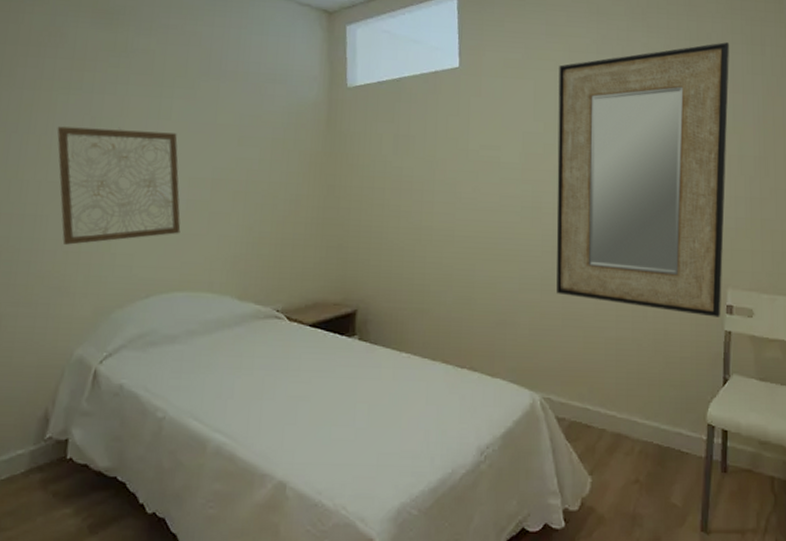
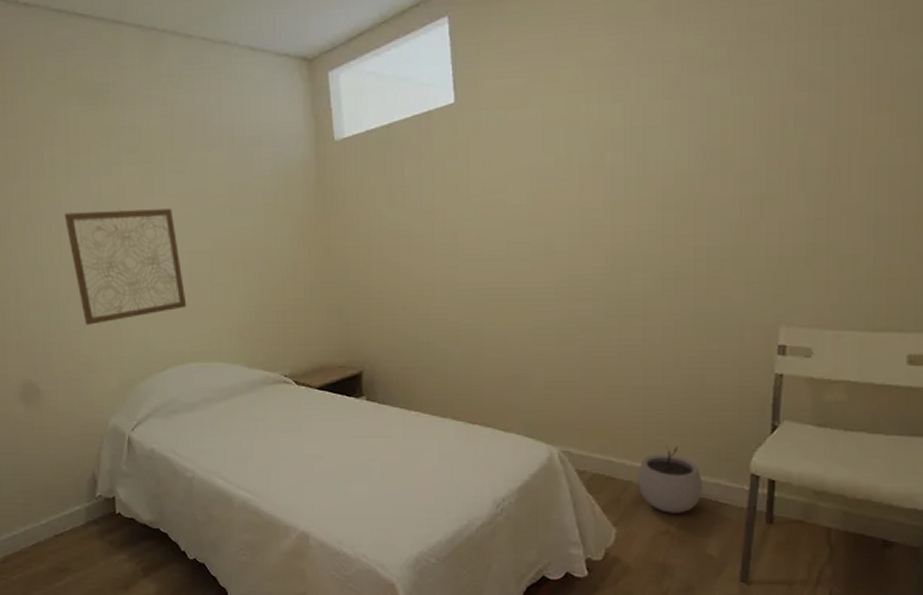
home mirror: present [556,42,729,317] -> none [571,28,791,360]
plant pot: none [611,395,667,462] -> present [638,445,702,513]

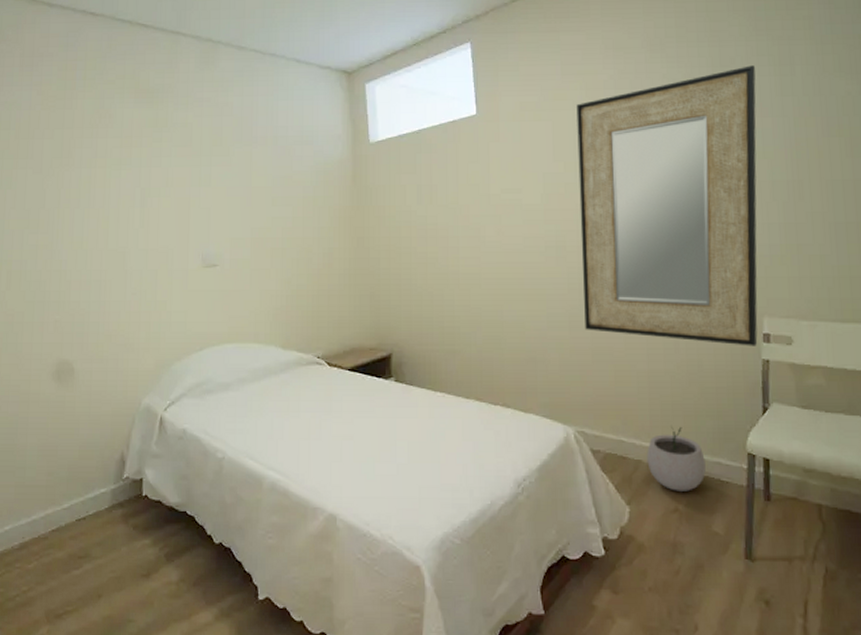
wall art: present [64,208,187,325] -> none [112,196,226,306]
home mirror: none [571,28,791,360] -> present [576,65,758,346]

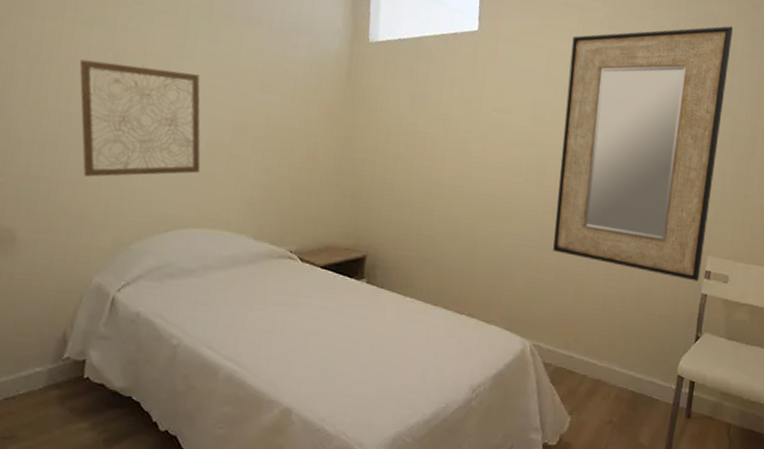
wall art: none [112,196,226,306] -> present [79,59,201,177]
plant pot: present [647,426,706,492] -> none [591,346,642,406]

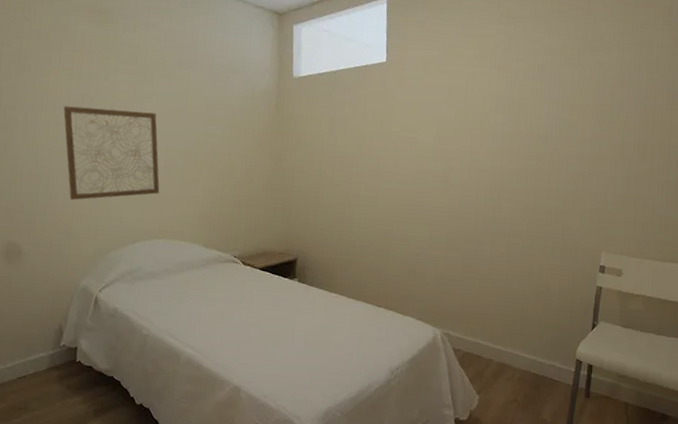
home mirror: present [553,26,733,281] -> none [459,43,620,275]

